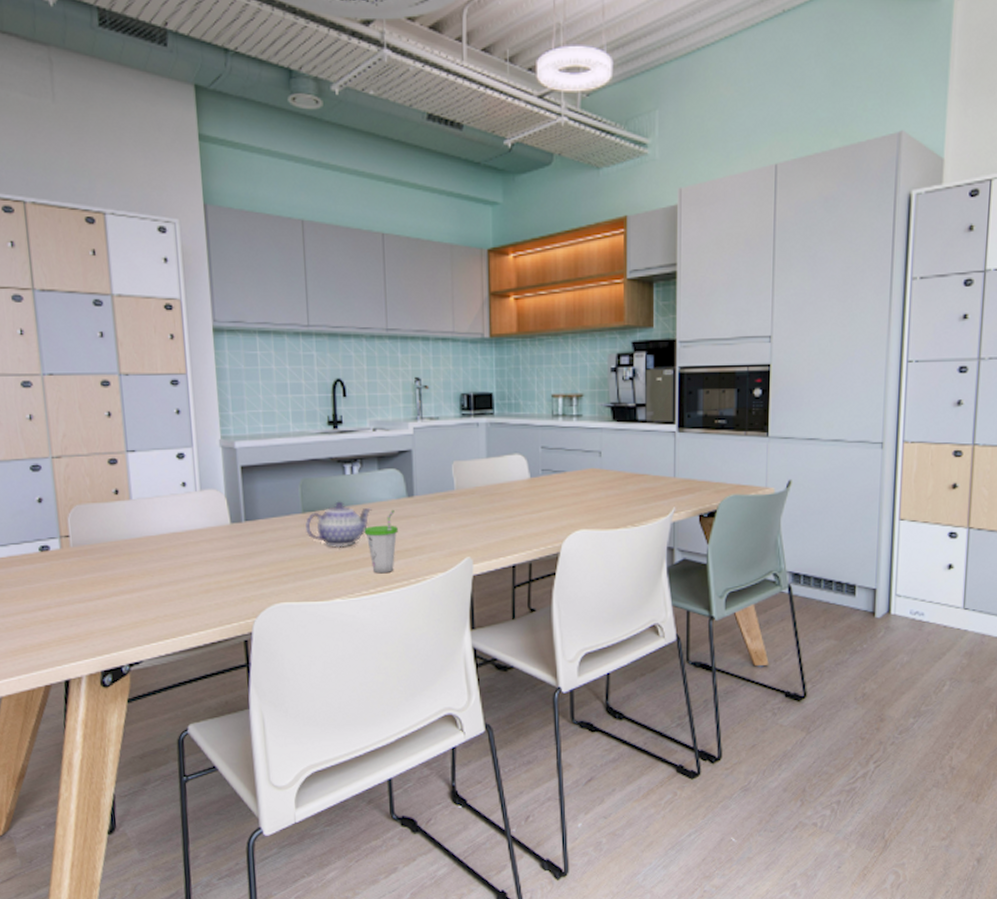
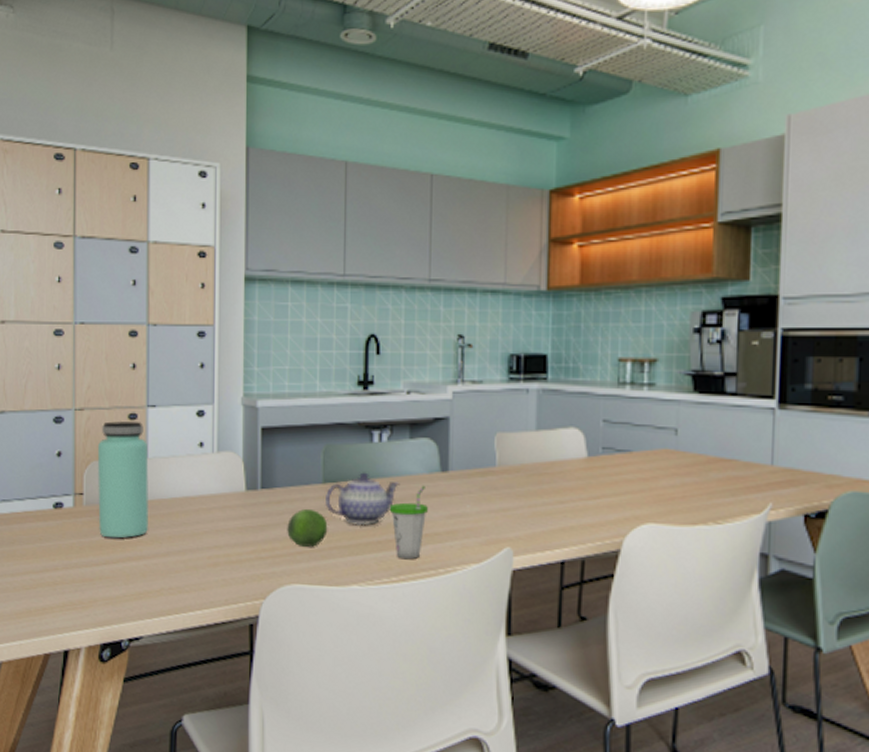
bottle: none [80,466,139,575] -> present [97,421,149,539]
fruit: none [272,536,310,569] -> present [287,508,328,547]

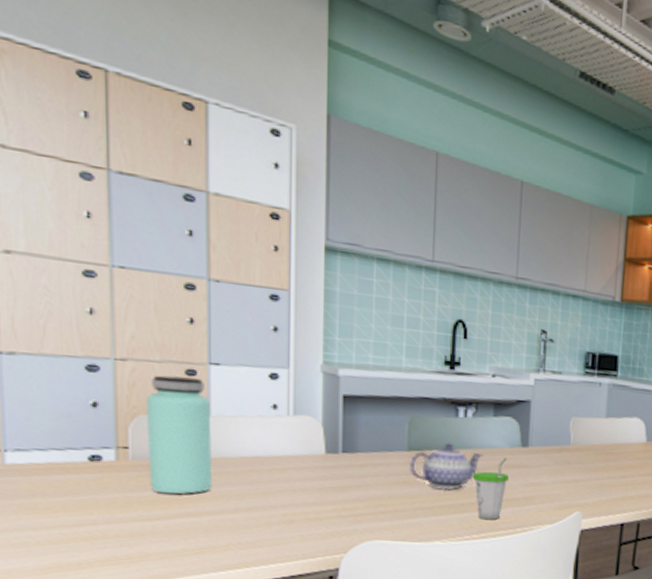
fruit: present [287,508,328,547] -> none [370,473,412,507]

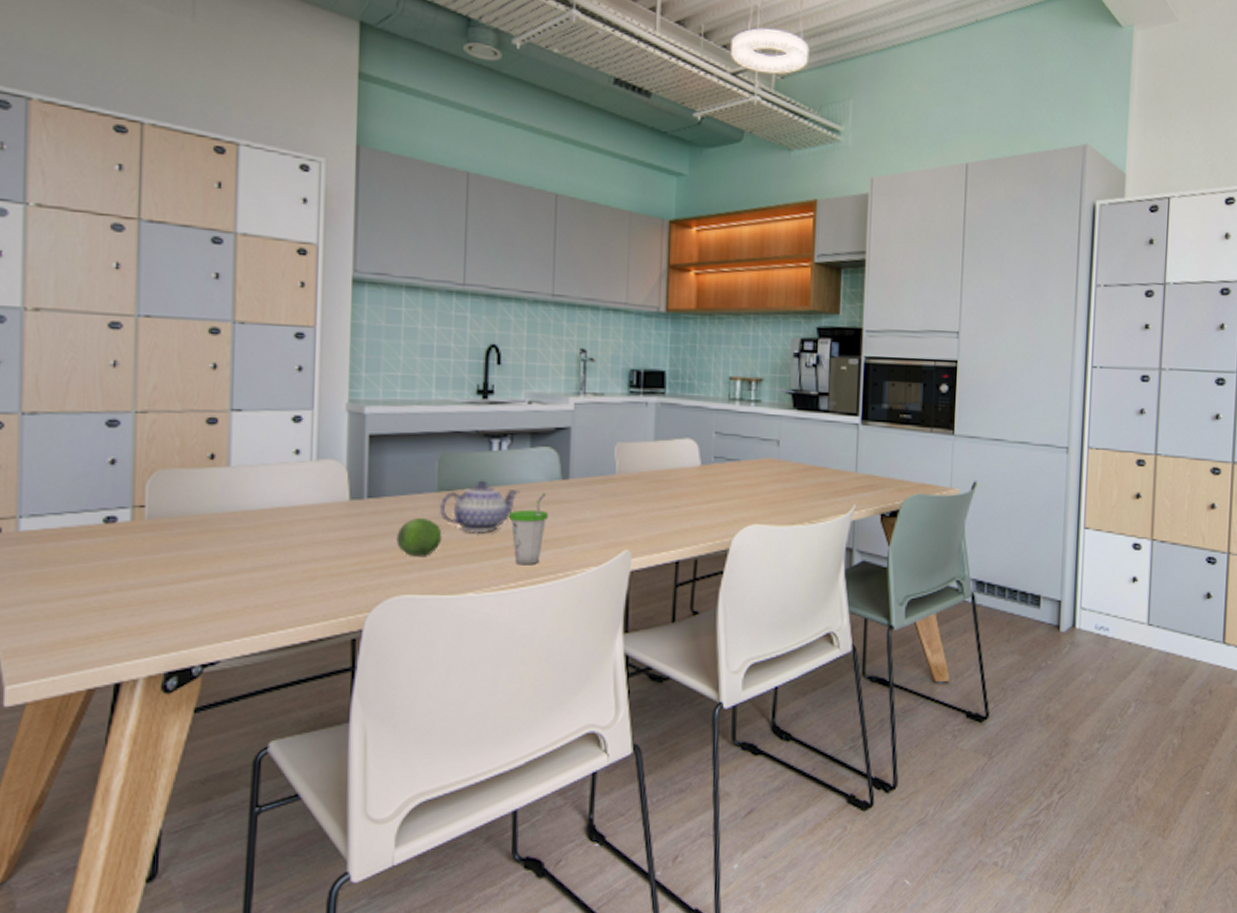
bottle: present [146,375,212,494] -> none [164,426,231,555]
fruit: none [370,473,412,507] -> present [396,517,442,556]

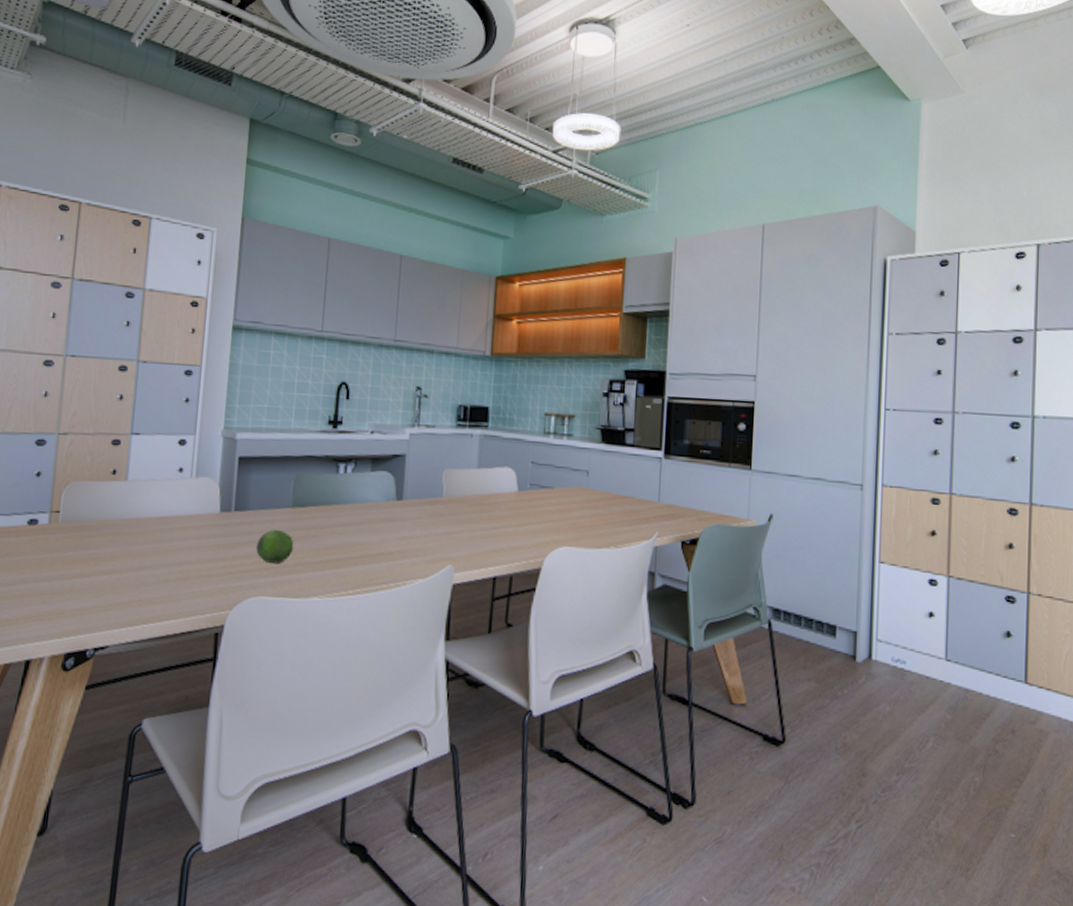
teapot: present [440,480,520,533] -> none [293,498,360,545]
cup: present [508,492,548,565] -> none [350,511,384,575]

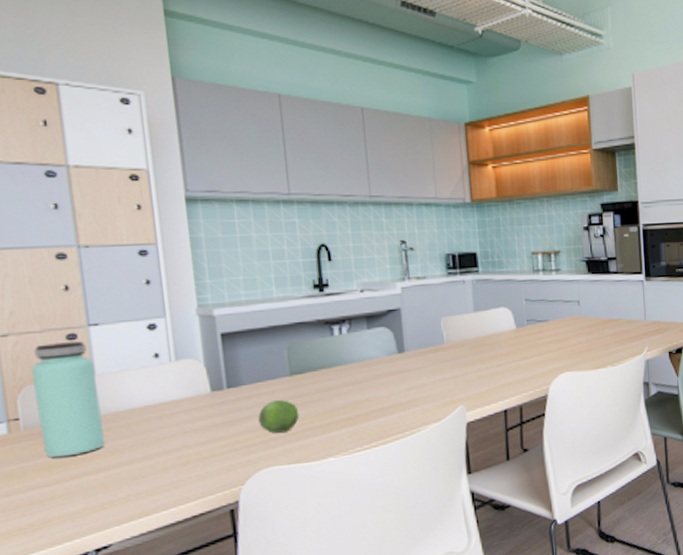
bottle: none [73,446,128,554] -> present [31,341,105,458]

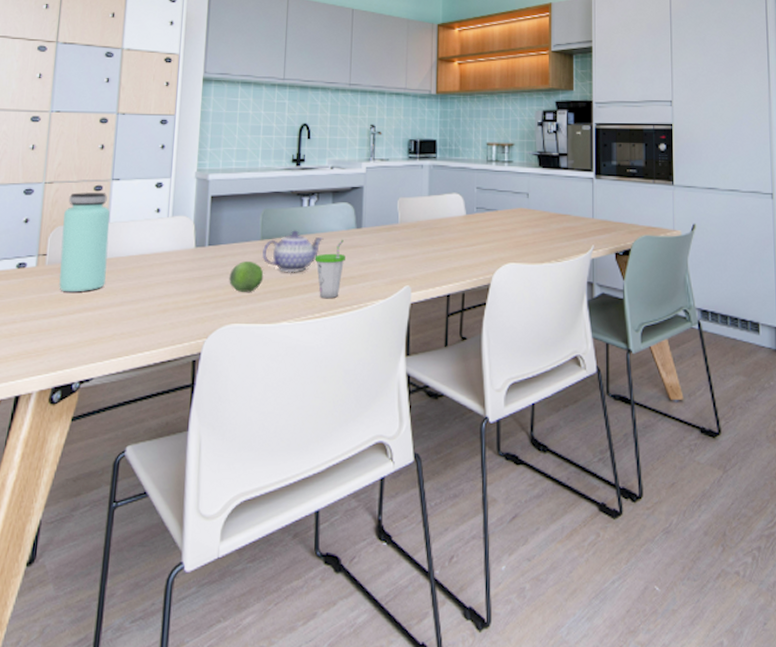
teapot: none [293,361,363,407] -> present [262,230,324,273]
cup: none [355,366,390,430] -> present [314,239,345,299]

